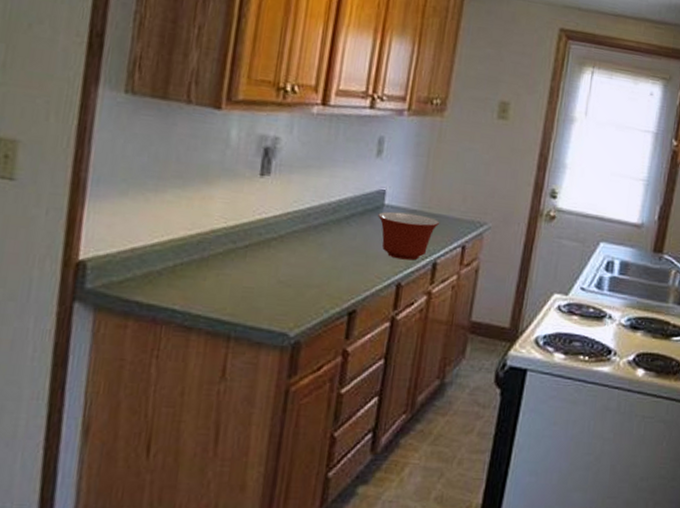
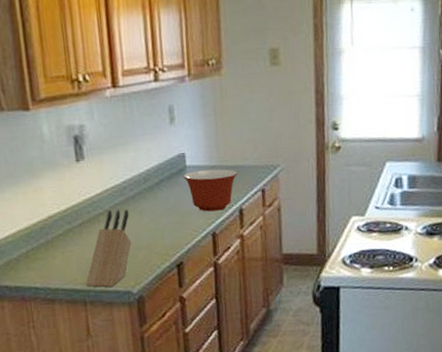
knife block: none [235,236,308,326] -> present [86,209,132,288]

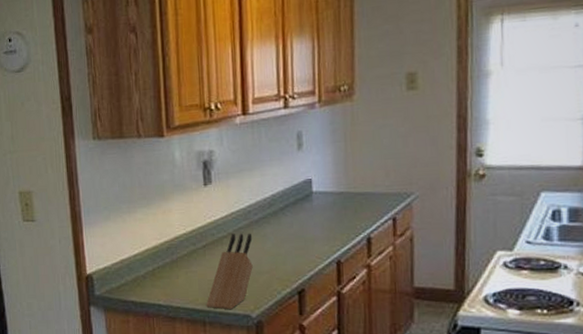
mixing bowl: present [183,169,238,212] -> none [309,195,368,239]

